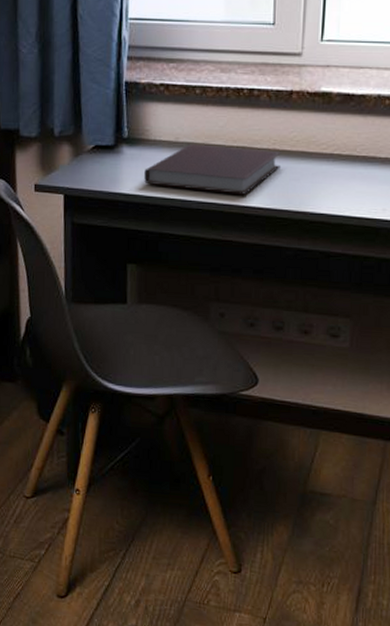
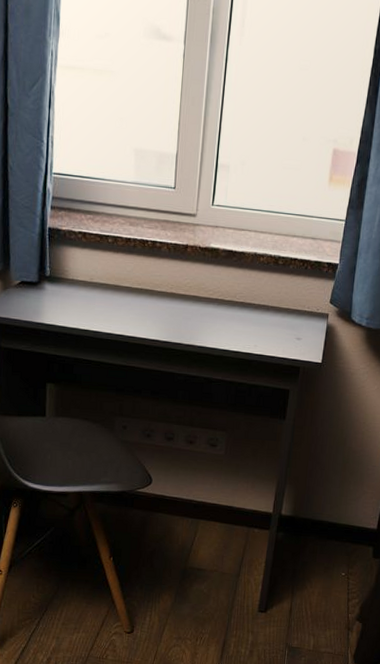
notebook: present [144,144,282,195] -> none [63,284,178,329]

